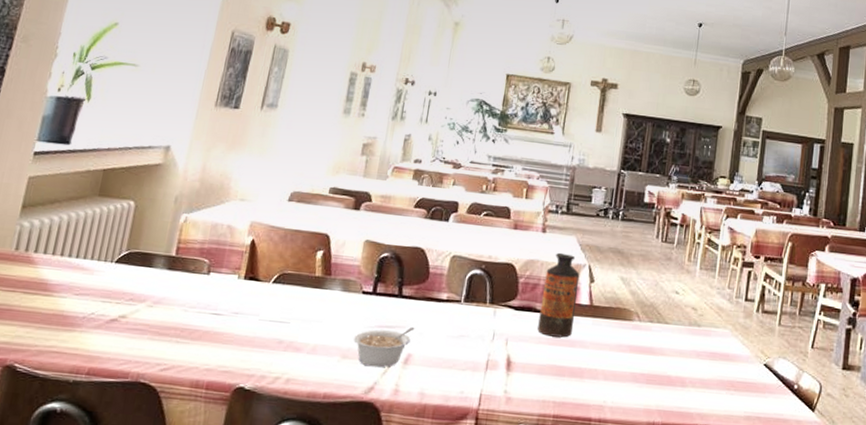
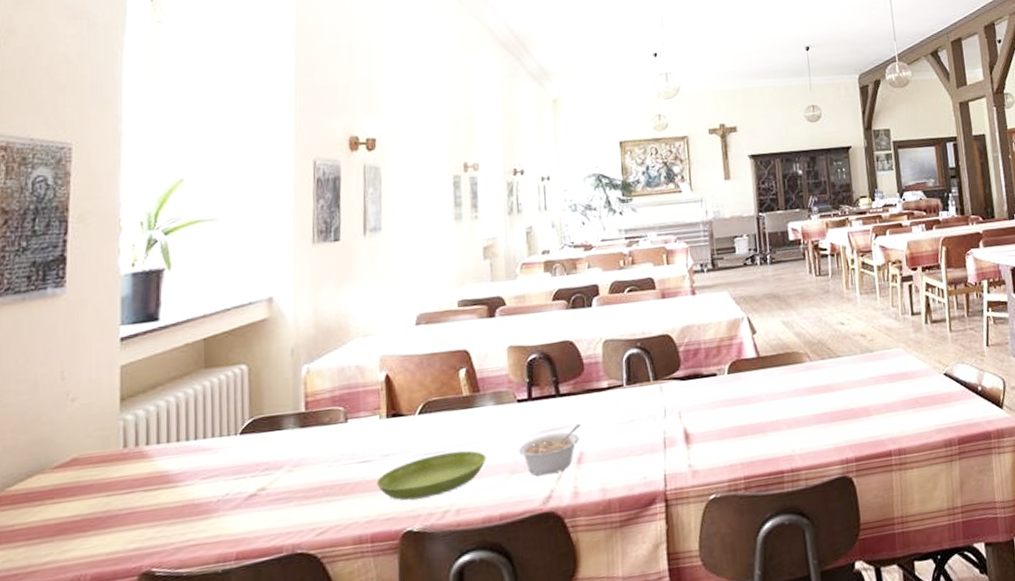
saucer: none [222,323,324,361] -> present [376,450,487,501]
bottle: present [537,252,580,338] -> none [705,311,745,399]

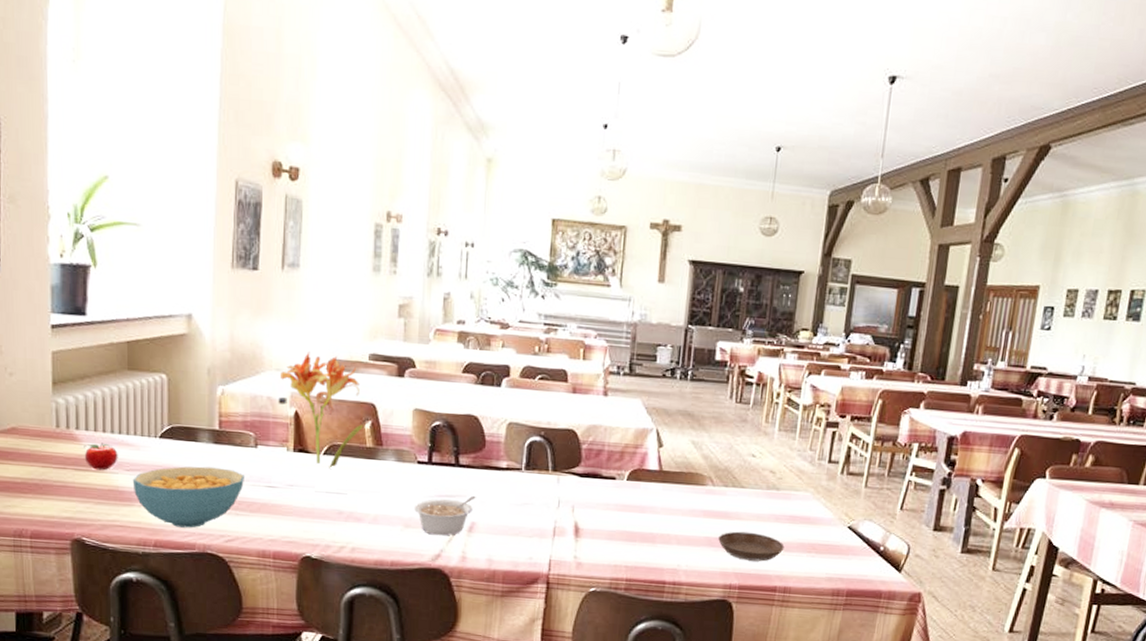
apple: none [155,453,194,487] -> present [84,443,118,471]
cereal bowl: none [210,452,335,532] -> present [132,466,244,528]
flower: none [367,310,468,428] -> present [278,352,374,468]
saucer: present [376,450,487,501] -> none [281,494,384,532]
saucer: none [826,399,890,430] -> present [718,531,785,562]

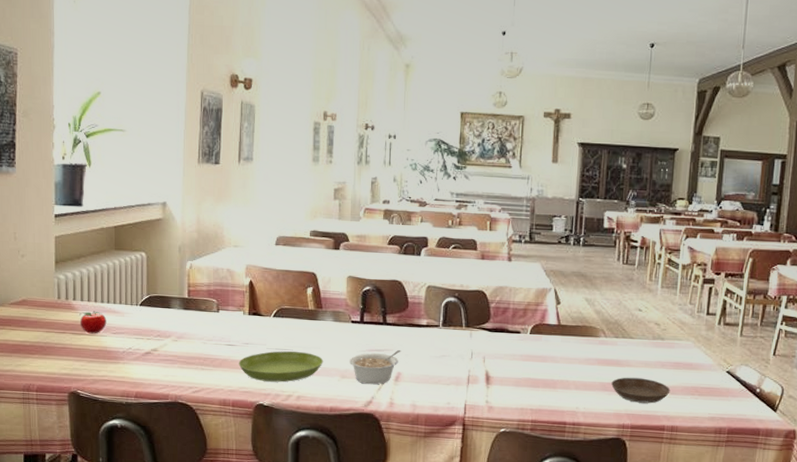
cereal bowl: present [132,466,244,528] -> none [118,329,208,381]
flower: present [278,352,374,468] -> none [235,230,315,329]
saucer: none [281,494,384,532] -> present [238,351,324,382]

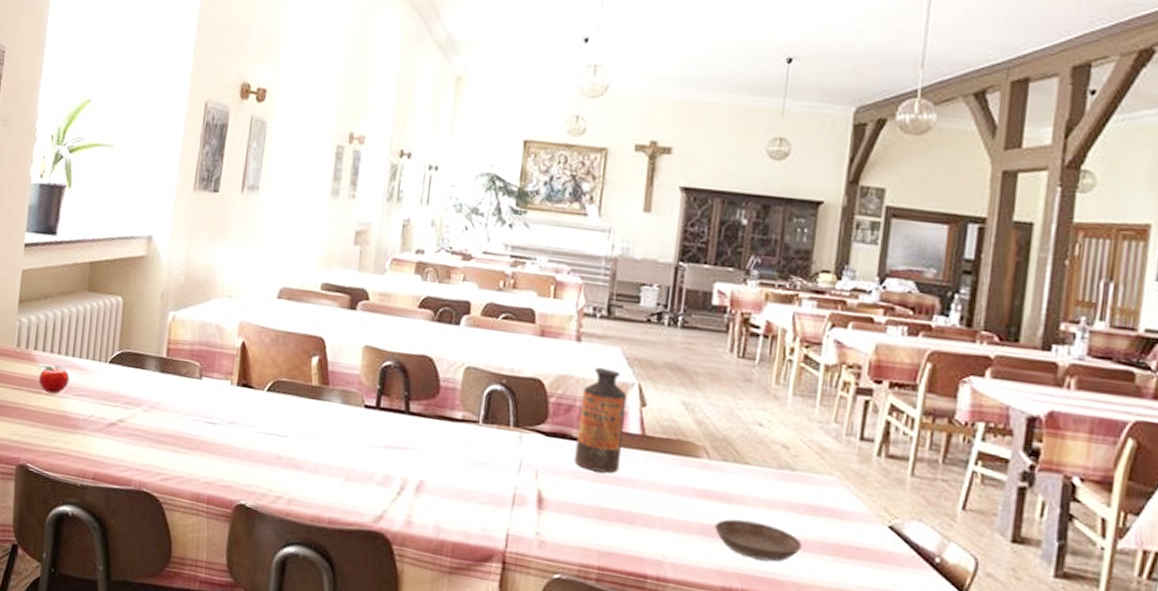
saucer: present [238,351,324,382] -> none [219,436,325,479]
legume: present [350,350,401,385] -> none [358,450,426,494]
bottle: none [511,278,547,354] -> present [575,367,627,474]

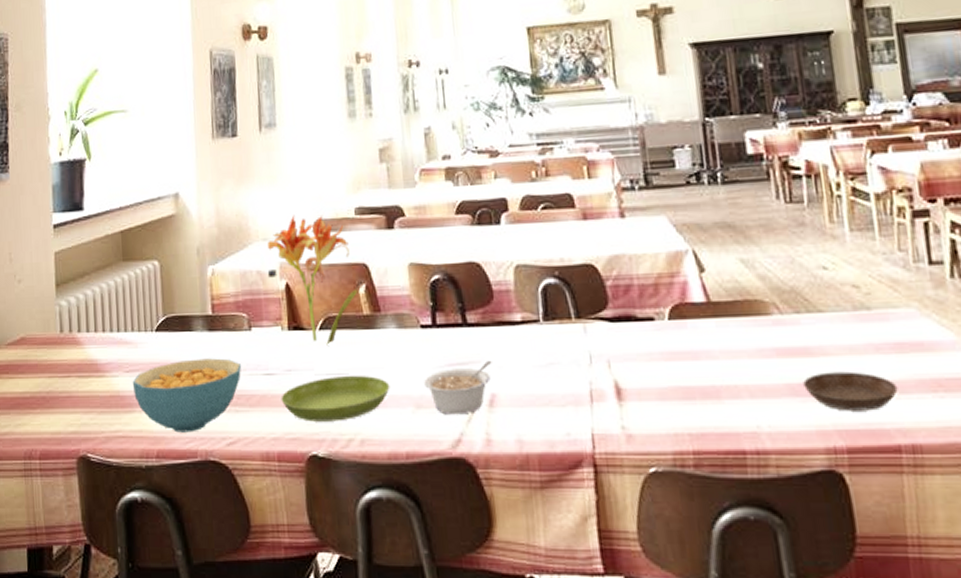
apple: present [38,365,70,394] -> none [85,344,118,375]
cereal bowl: none [79,394,186,462] -> present [132,358,241,433]
saucer: none [219,436,325,479] -> present [281,375,390,422]
flower: none [226,278,322,407] -> present [267,215,368,345]
legume: none [358,450,426,494] -> present [424,361,492,415]
bottle: present [575,367,627,474] -> none [638,239,692,350]

